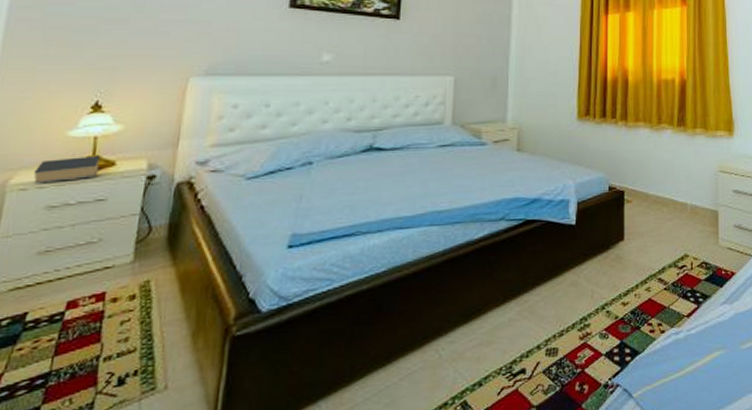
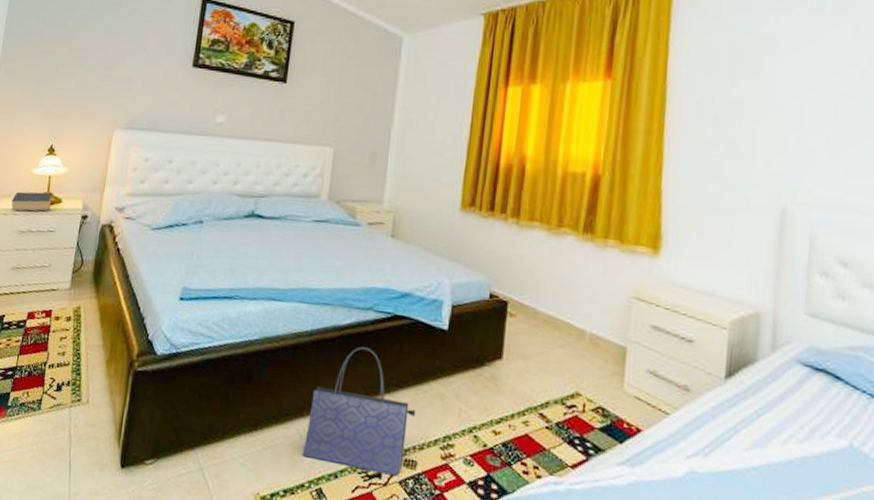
tote bag: none [442,254,554,375] -> present [302,346,416,477]

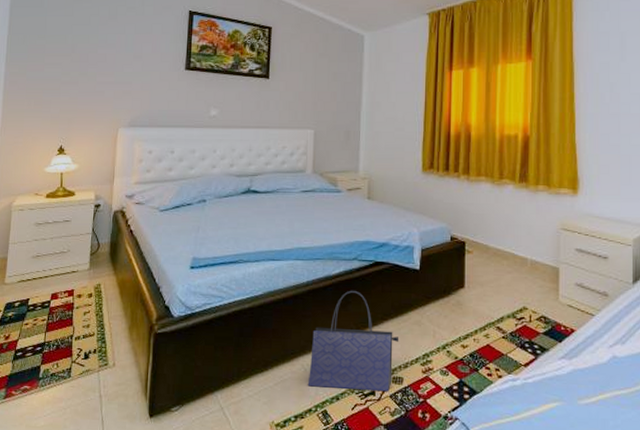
book: present [11,191,53,212] -> none [26,187,66,206]

